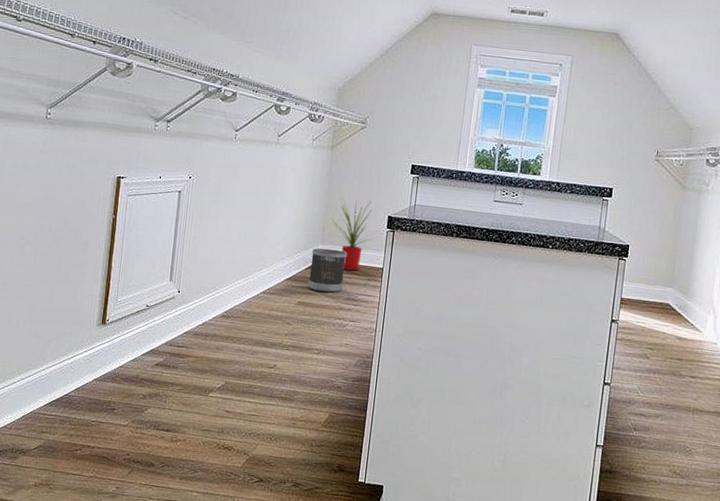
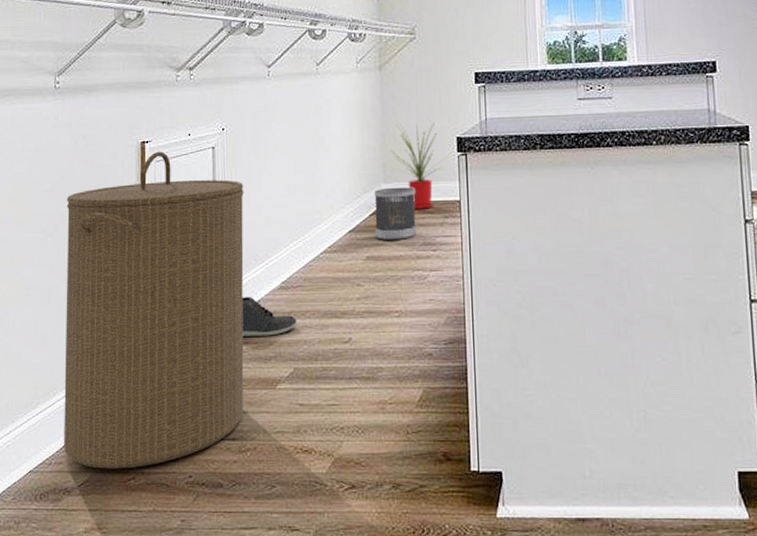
laundry hamper: none [23,187,202,442] -> present [64,151,244,469]
sneaker: none [185,318,233,354] -> present [242,296,298,336]

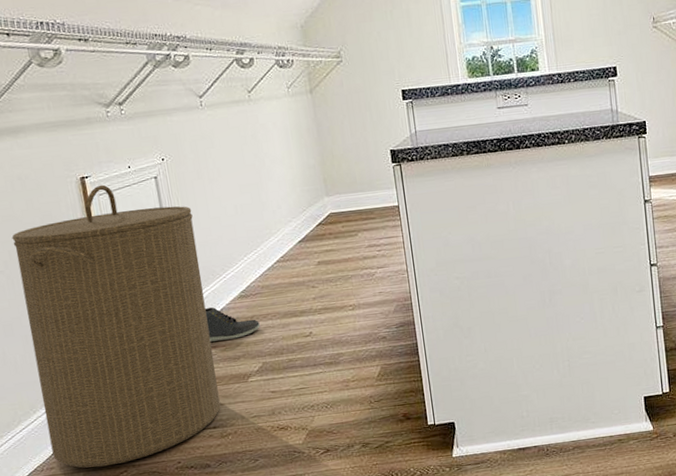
wastebasket: present [374,187,416,240] -> none [318,197,361,247]
house plant: present [390,122,449,209] -> none [329,138,384,217]

